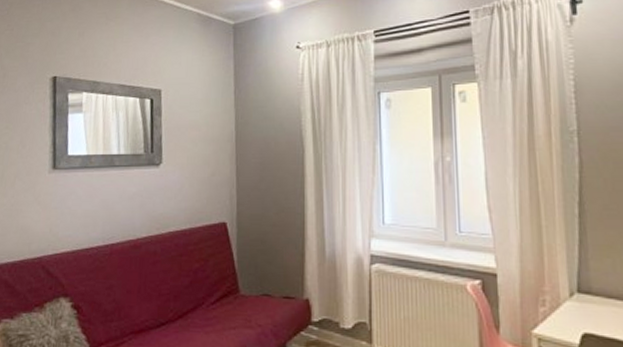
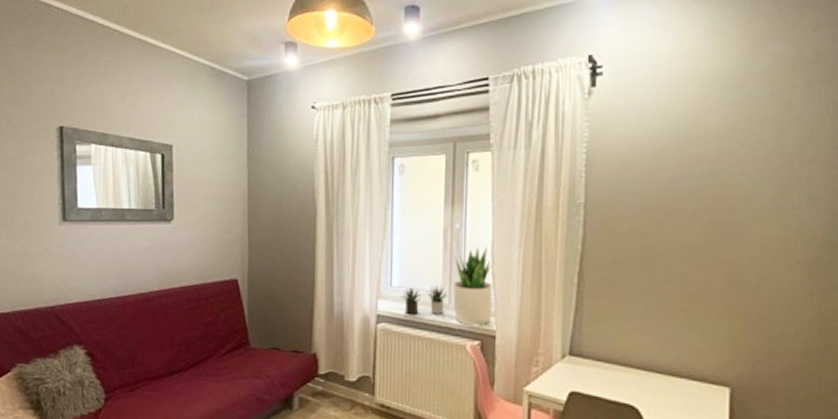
succulent plant: none [394,221,444,253] -> present [400,285,449,314]
planter: none [447,179,491,263] -> present [453,247,492,326]

